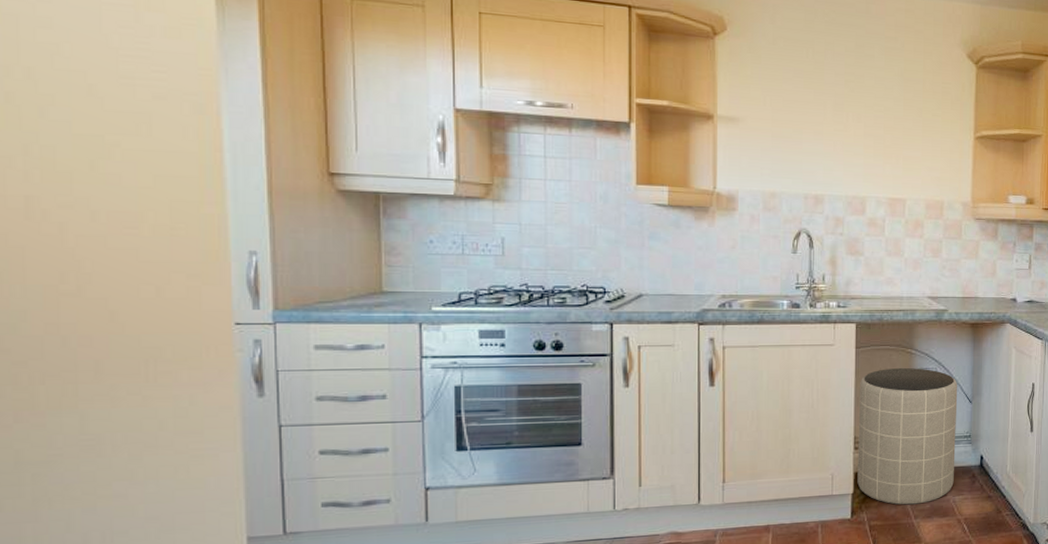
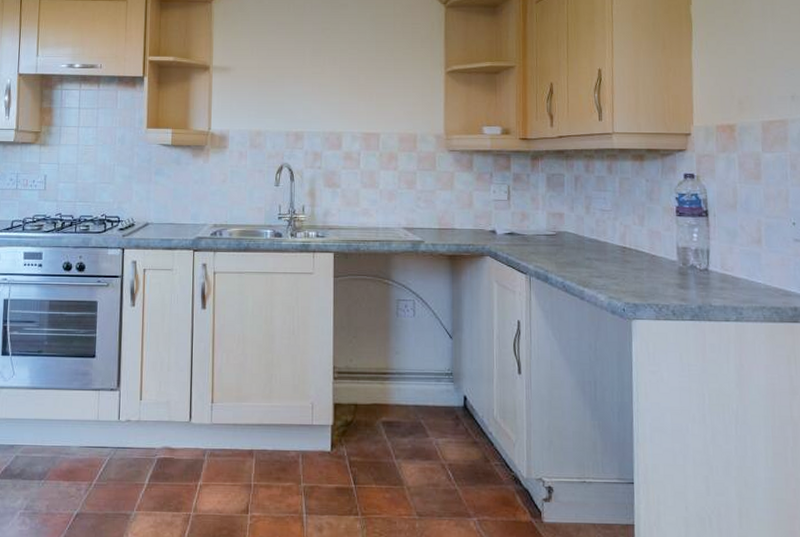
trash can: present [857,368,958,505] -> none [337,299,437,443]

